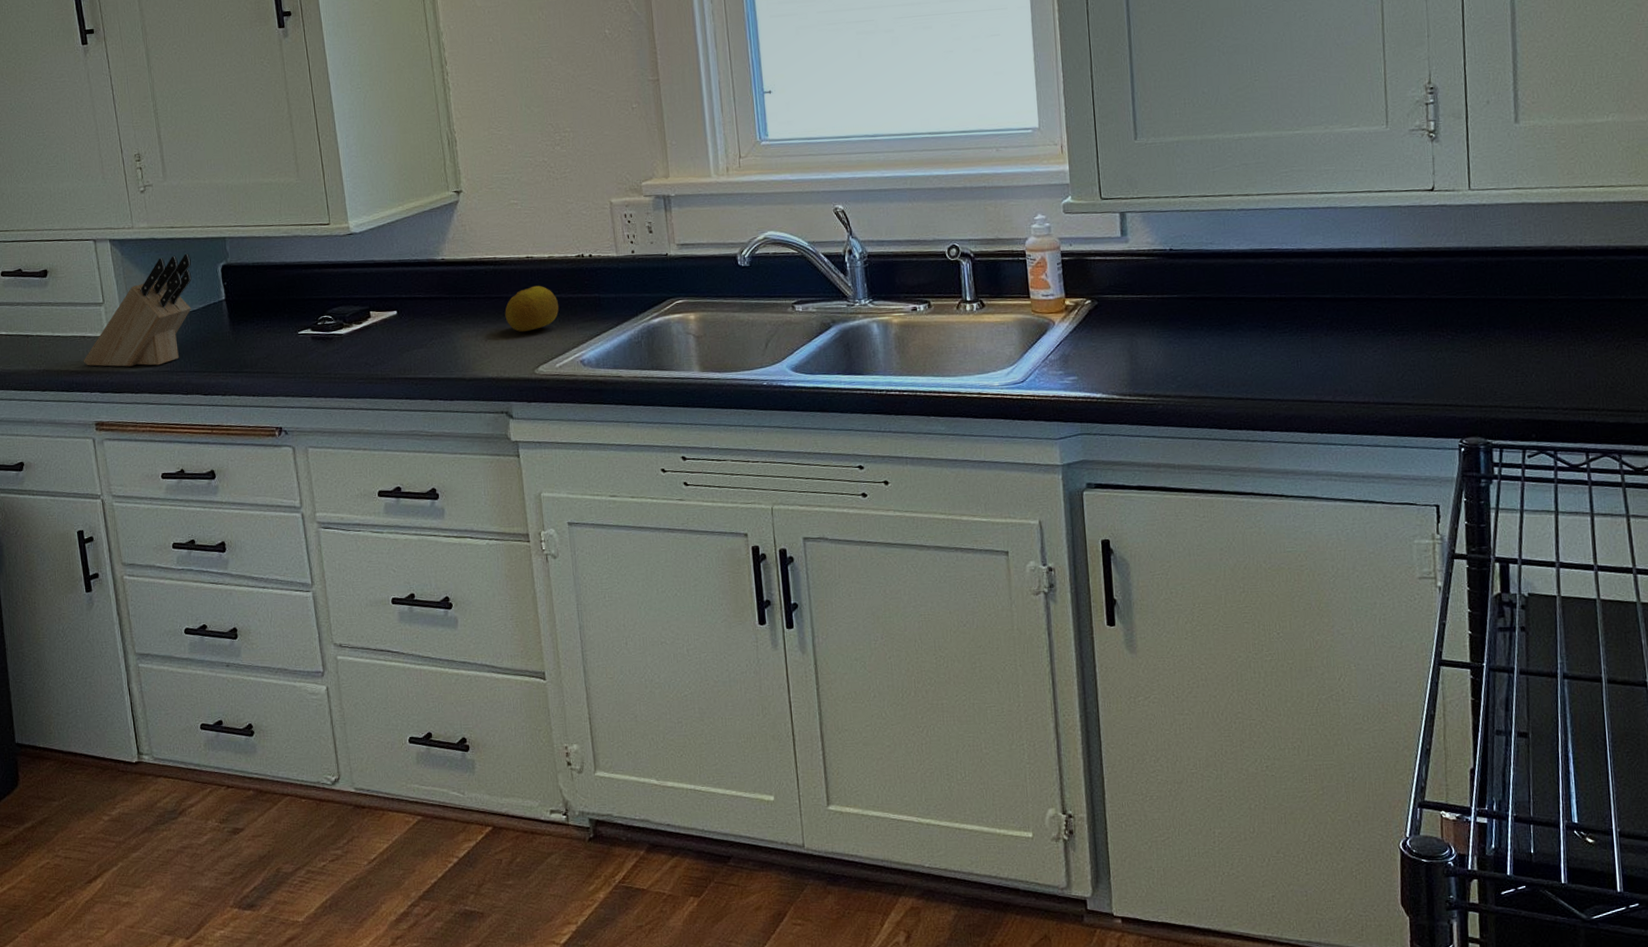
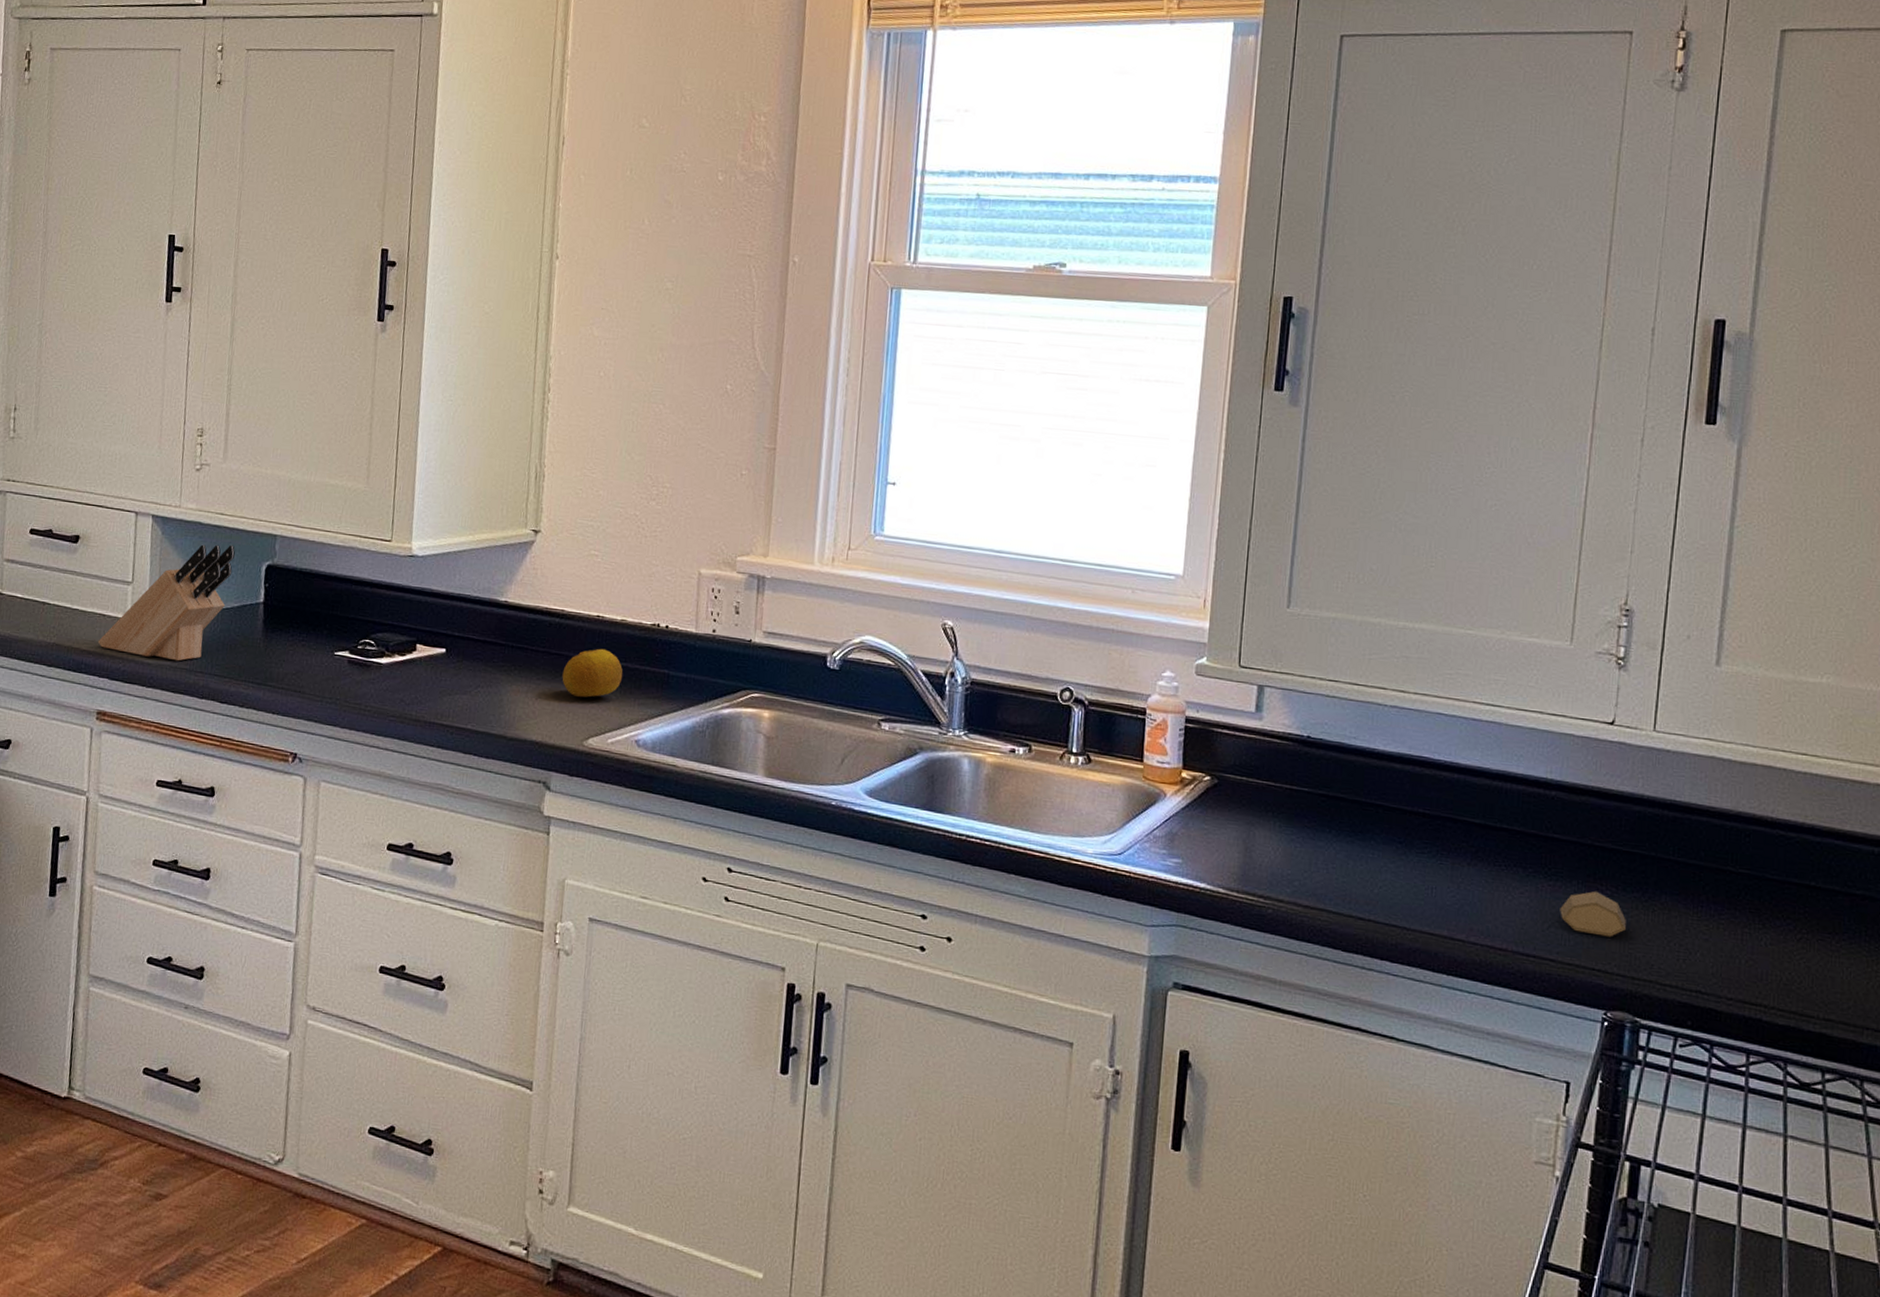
soap bar: none [1410,337,1469,376] -> present [1560,891,1626,937]

